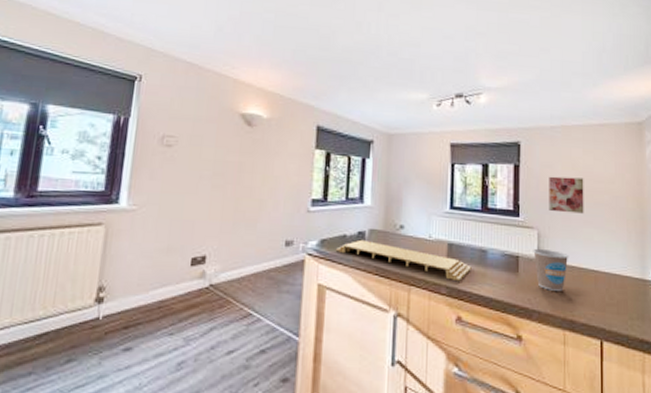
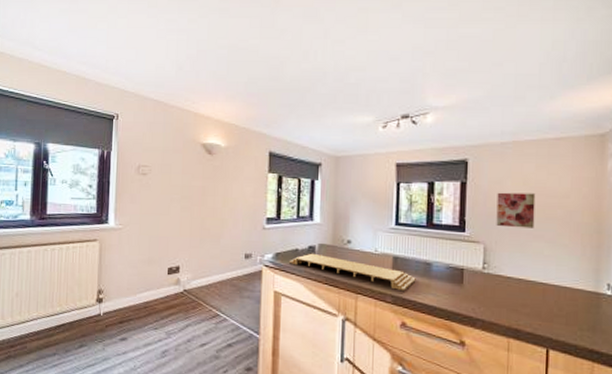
coffee cup: present [533,249,569,292] -> none [478,262,517,303]

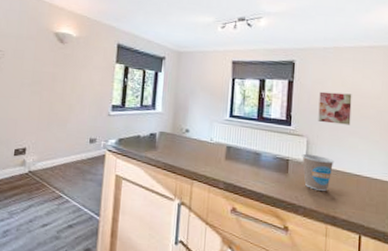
cutting board: present [288,253,416,292] -> none [130,140,247,179]
coffee cup: none [478,262,517,303] -> present [302,154,335,192]

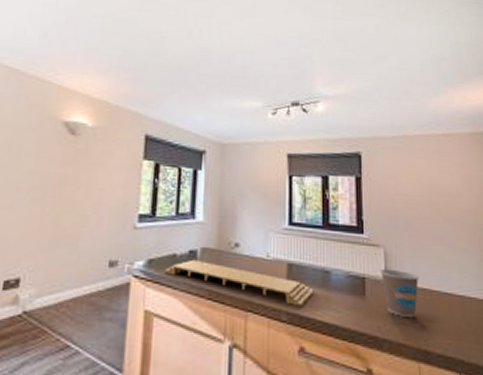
cutting board: none [130,140,247,179] -> present [164,259,314,307]
wall art: present [318,91,352,125] -> none [393,189,433,230]

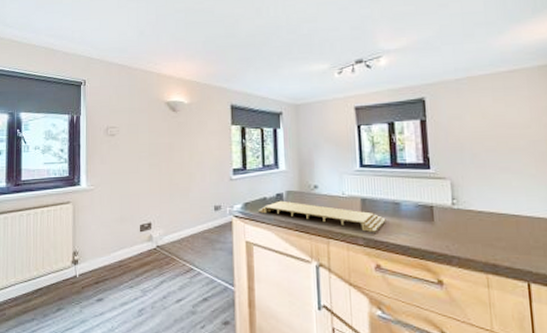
coffee cup: present [380,270,420,319] -> none [447,198,486,238]

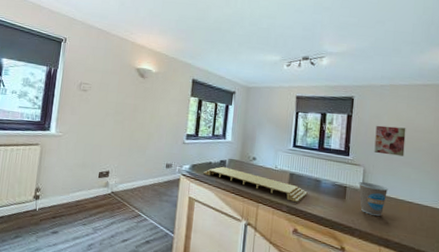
coffee cup: none [447,198,486,238] -> present [359,182,389,217]
wall art: none [458,126,499,161] -> present [374,125,406,157]

